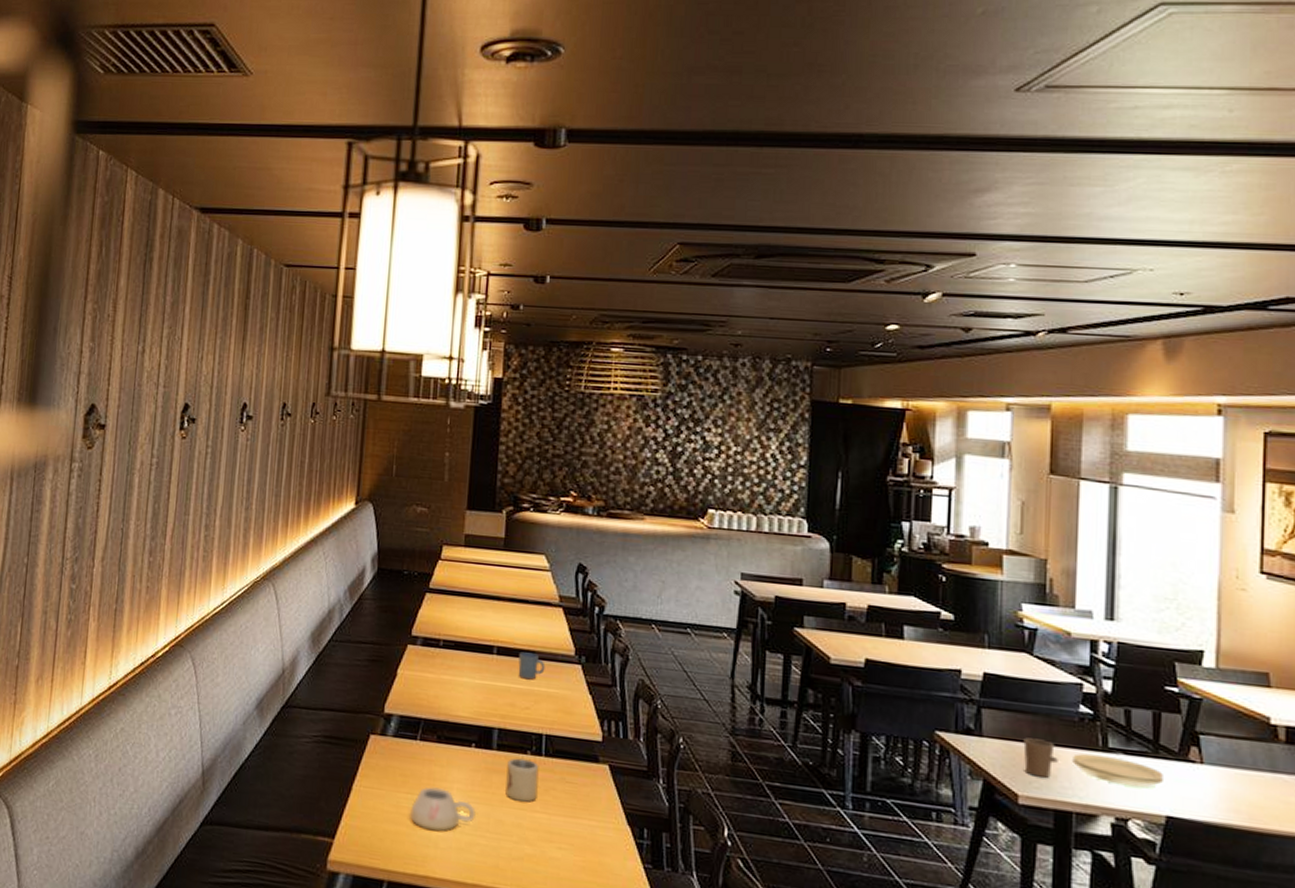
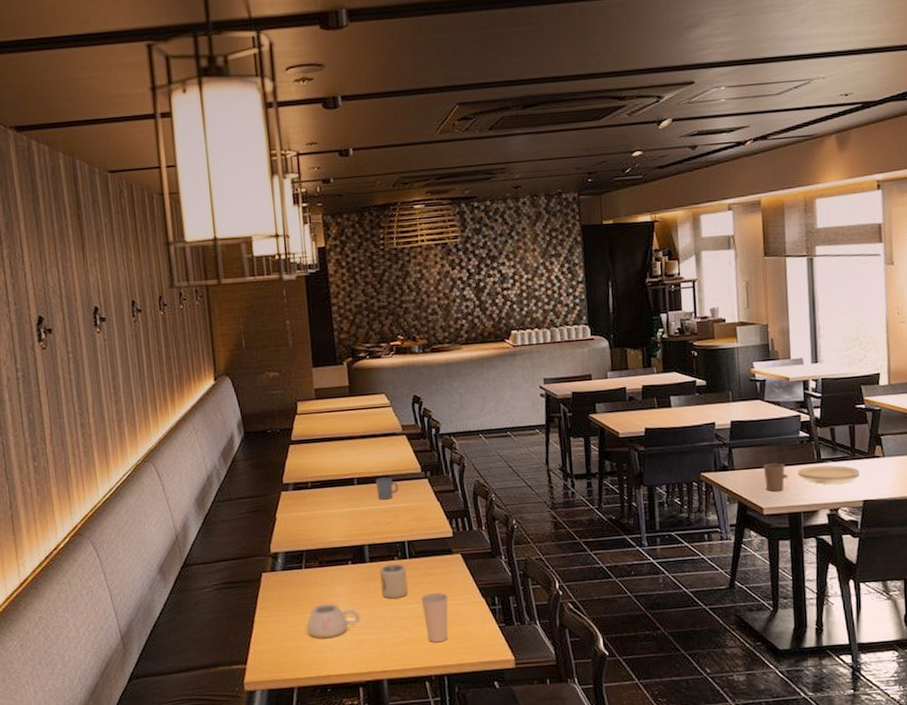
cup: none [551,805,585,870] -> present [421,593,448,643]

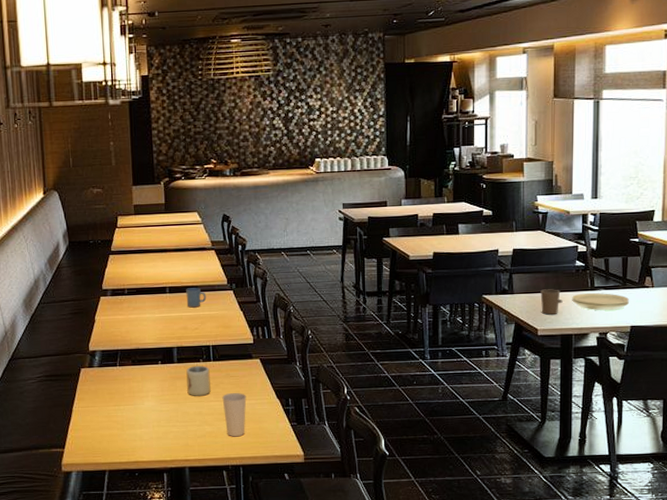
cup: present [306,603,361,639] -> none [119,398,167,429]

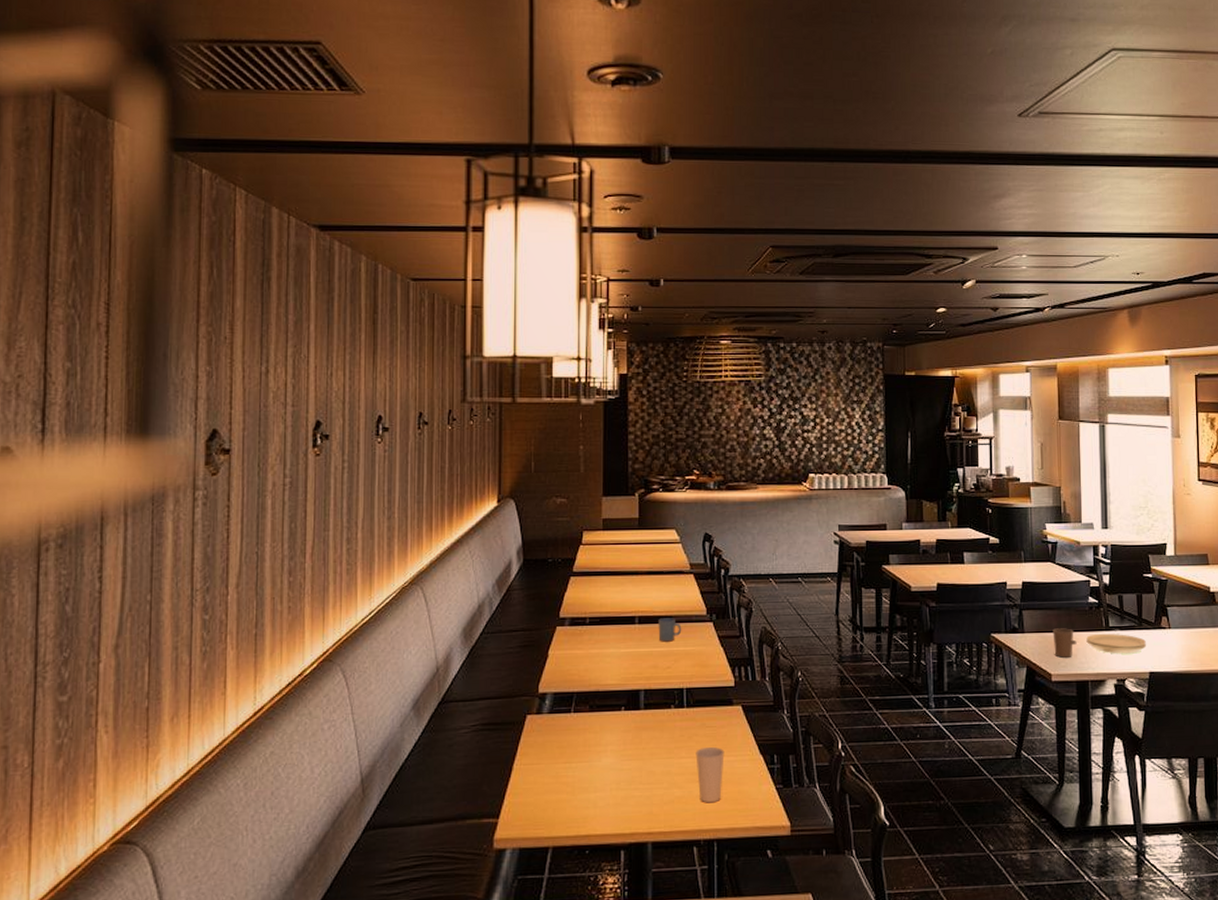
cup: present [186,365,211,396] -> none [654,713,682,751]

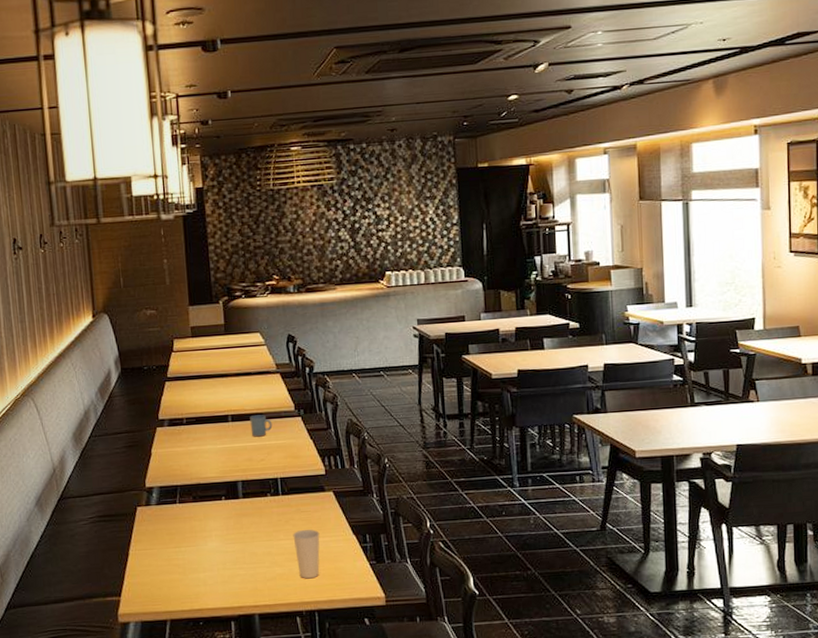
cup: present [1052,628,1077,658] -> none [636,406,661,435]
plate: present [1086,633,1146,654] -> none [671,409,733,429]

